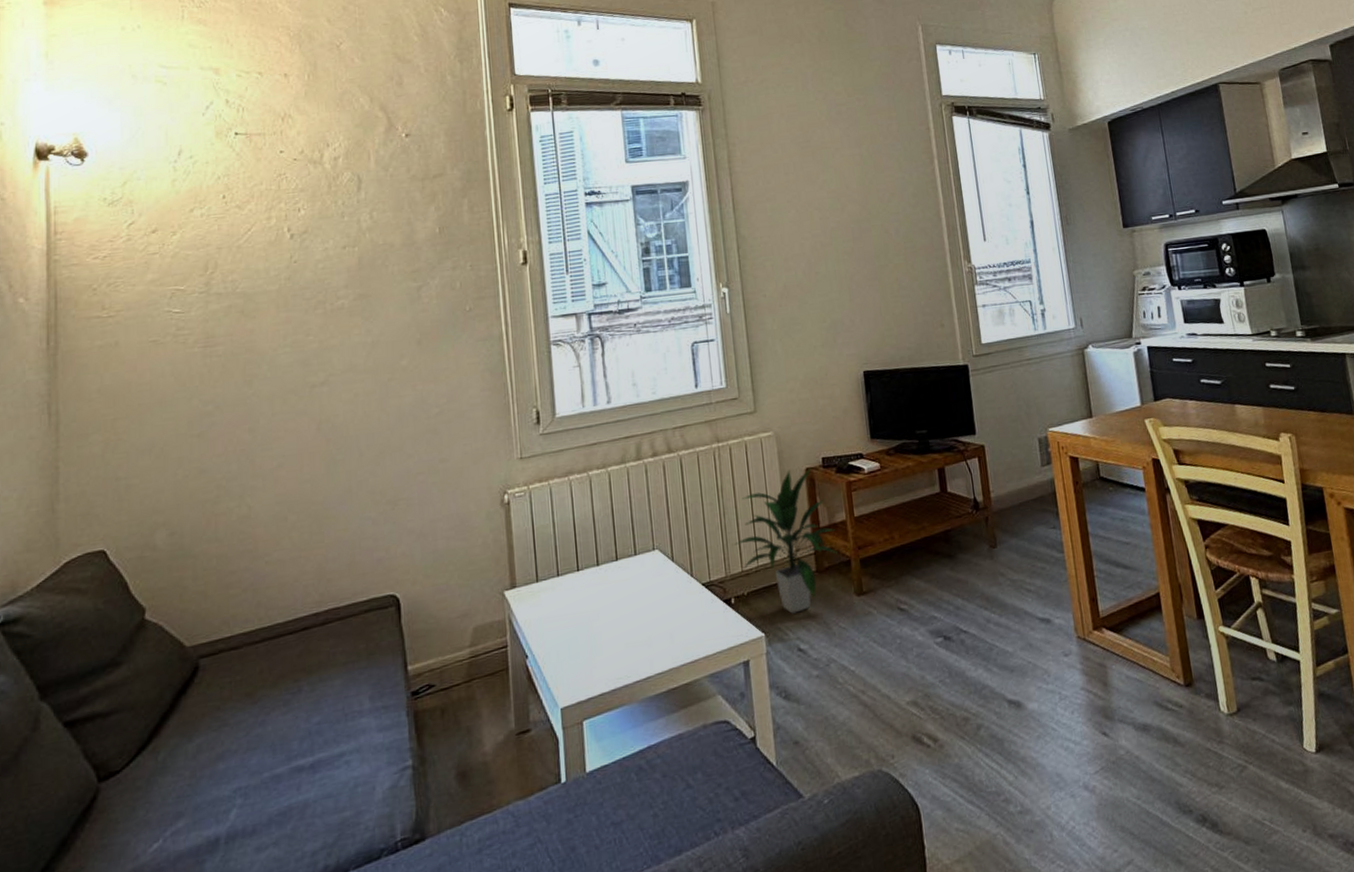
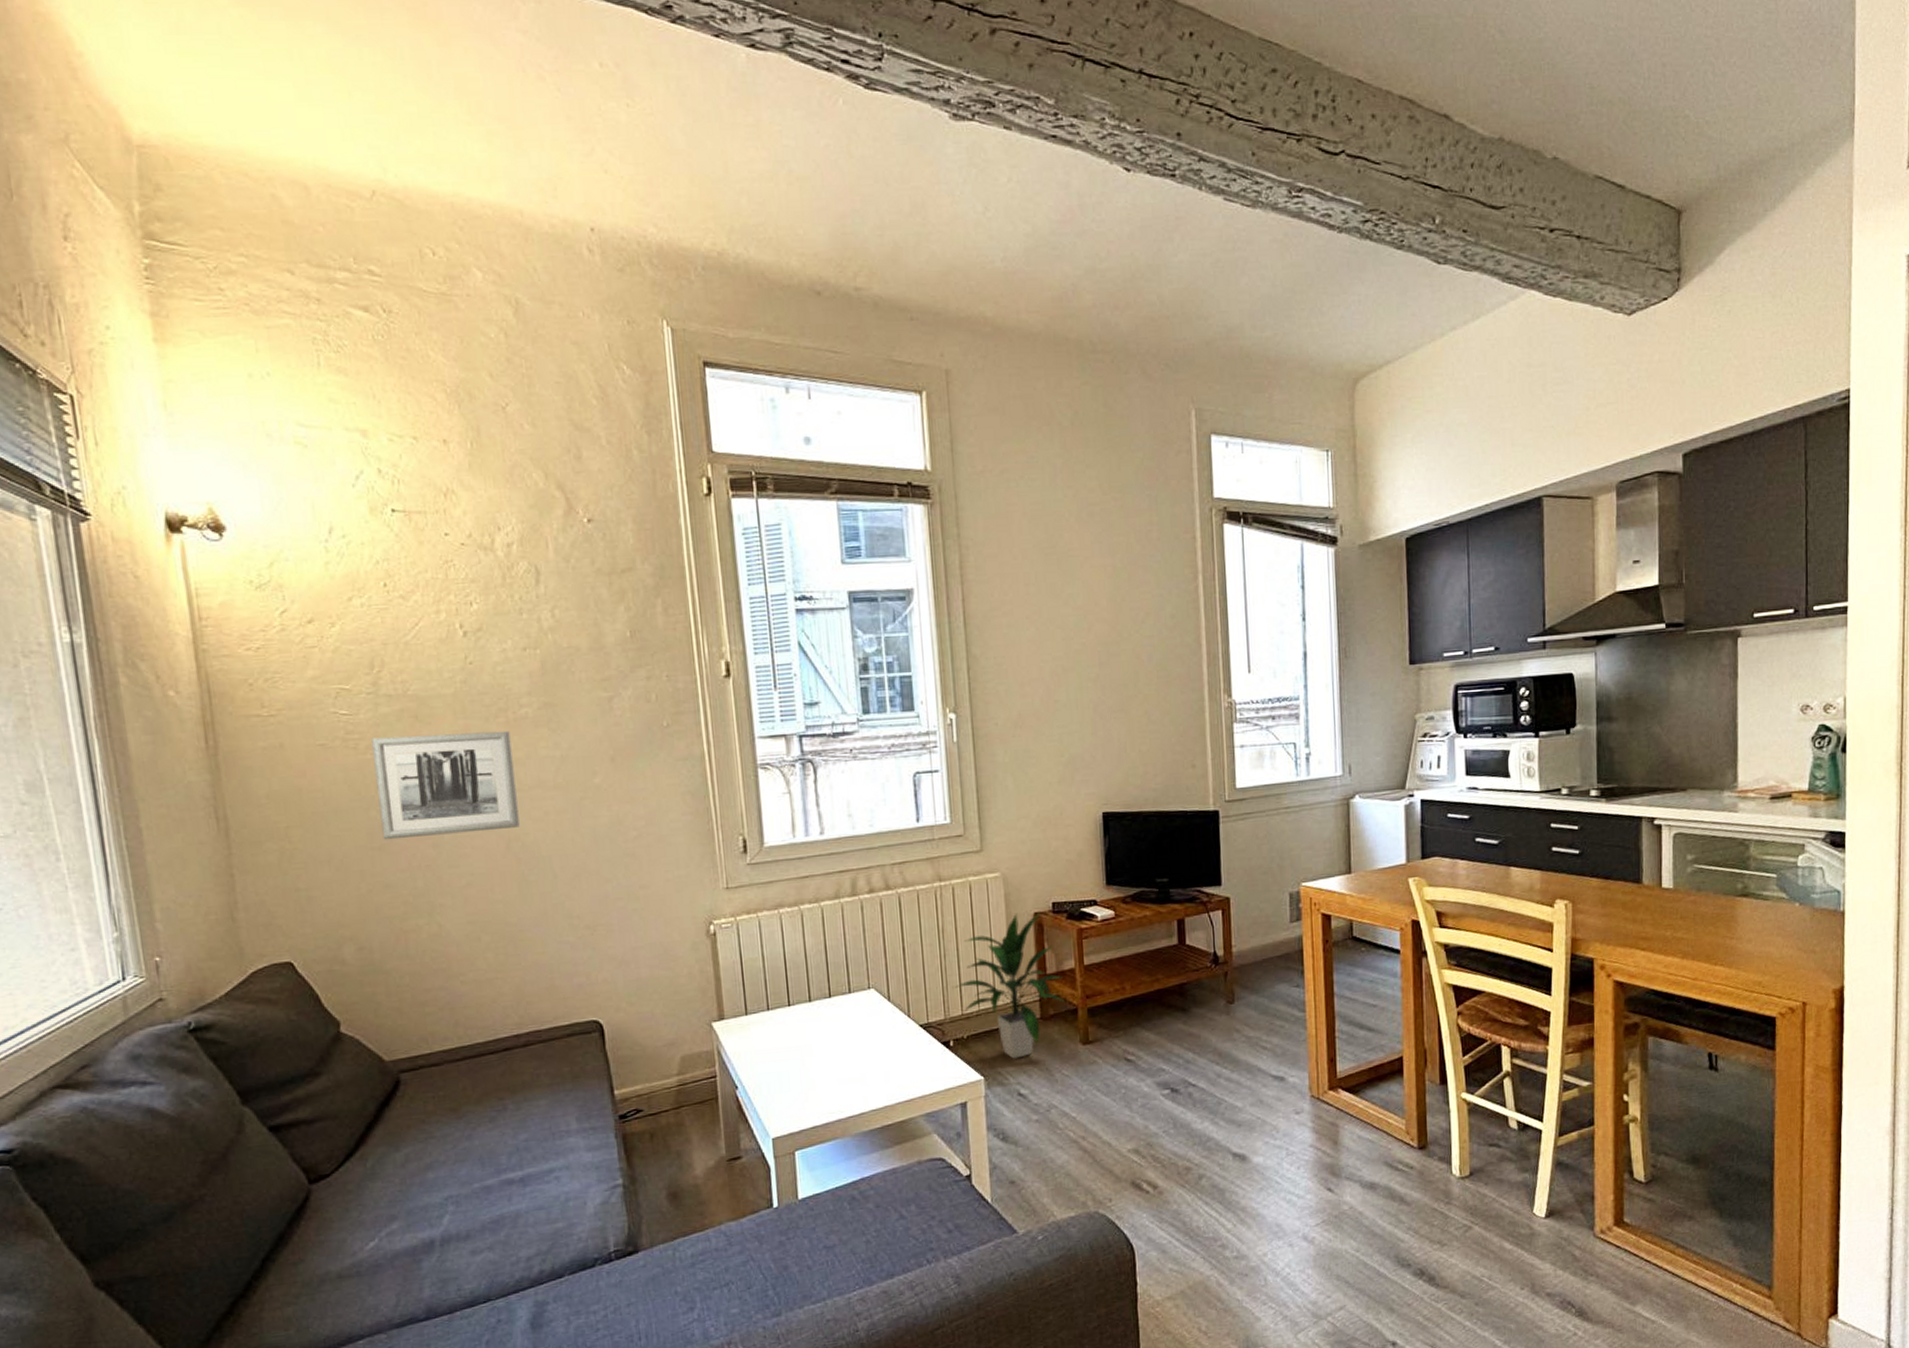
wall art: none [200,320,331,428] -> present [371,730,520,840]

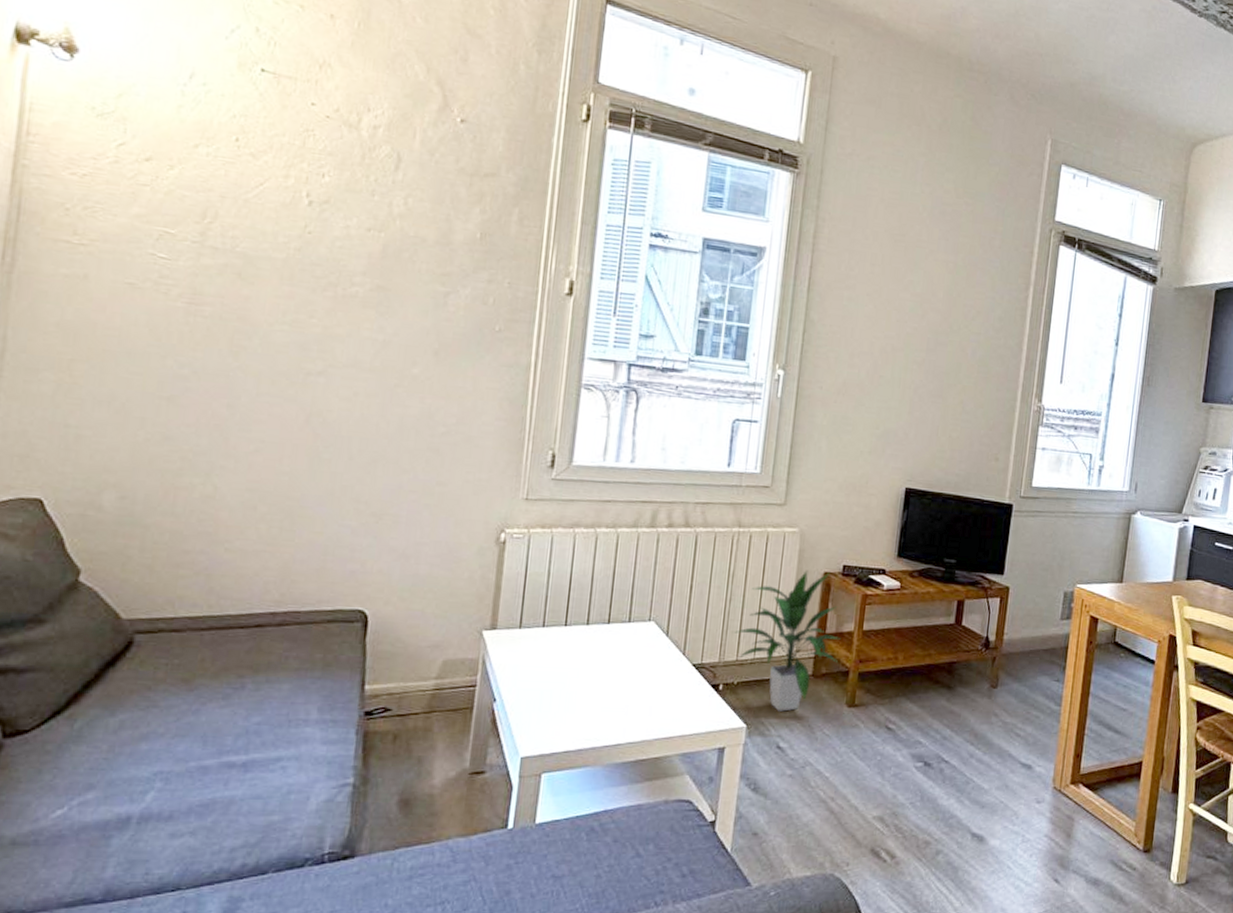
wall art: present [371,730,520,840] -> none [174,286,335,403]

